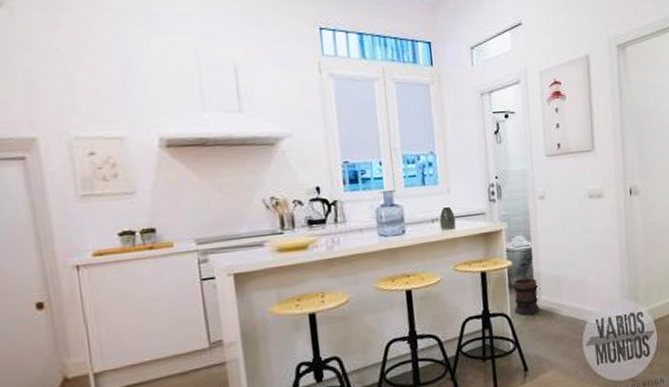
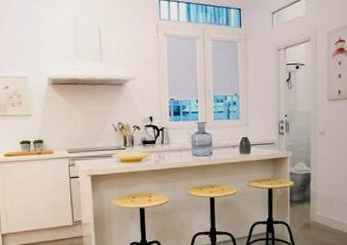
wooden barrel: present [513,277,541,316] -> none [293,196,316,226]

